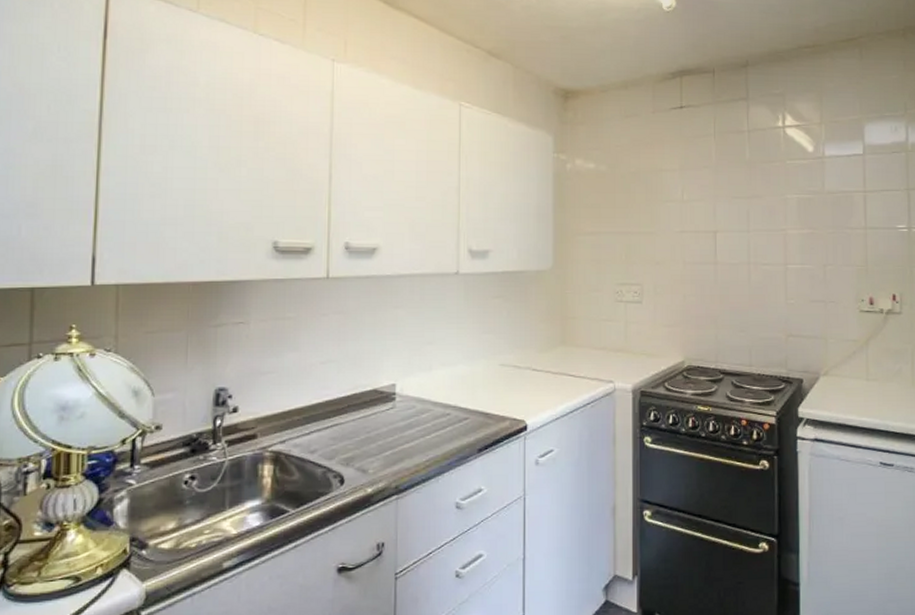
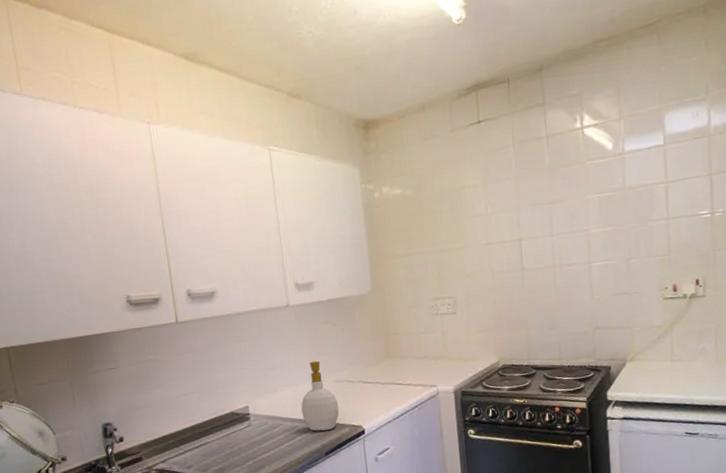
soap bottle: none [457,338,501,422] -> present [301,360,339,431]

